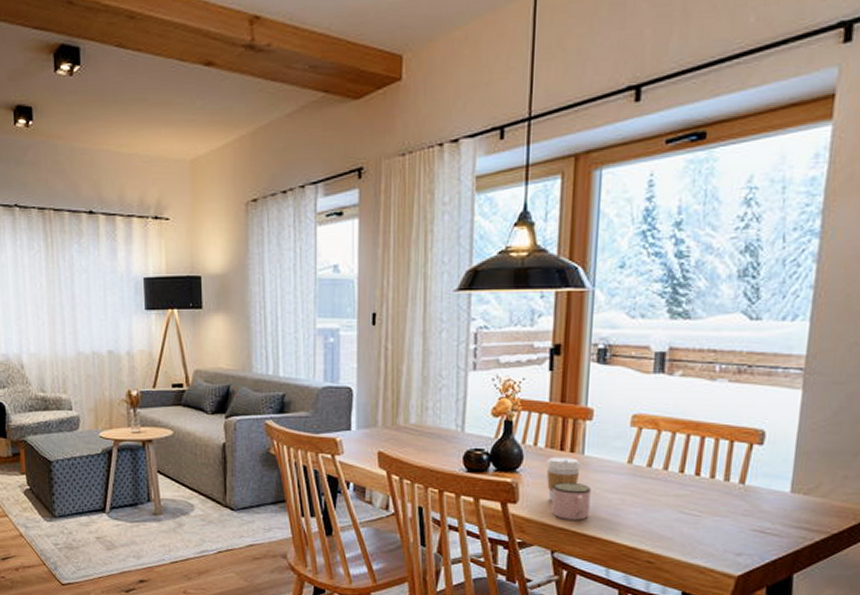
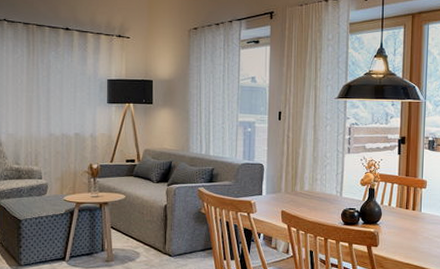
coffee cup: present [546,457,581,501] -> none [397,213,419,244]
mug: present [551,482,591,520] -> none [401,231,426,257]

